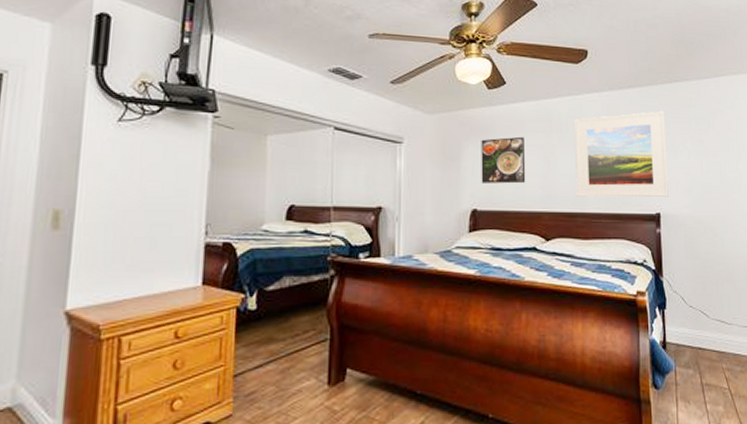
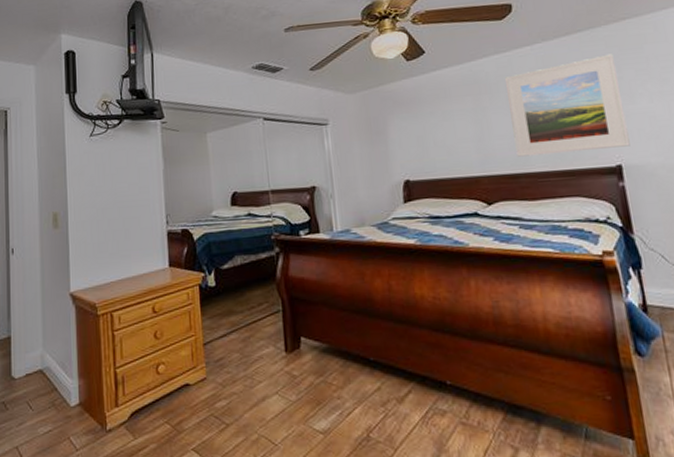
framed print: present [481,136,526,184] -> none [406,102,459,154]

